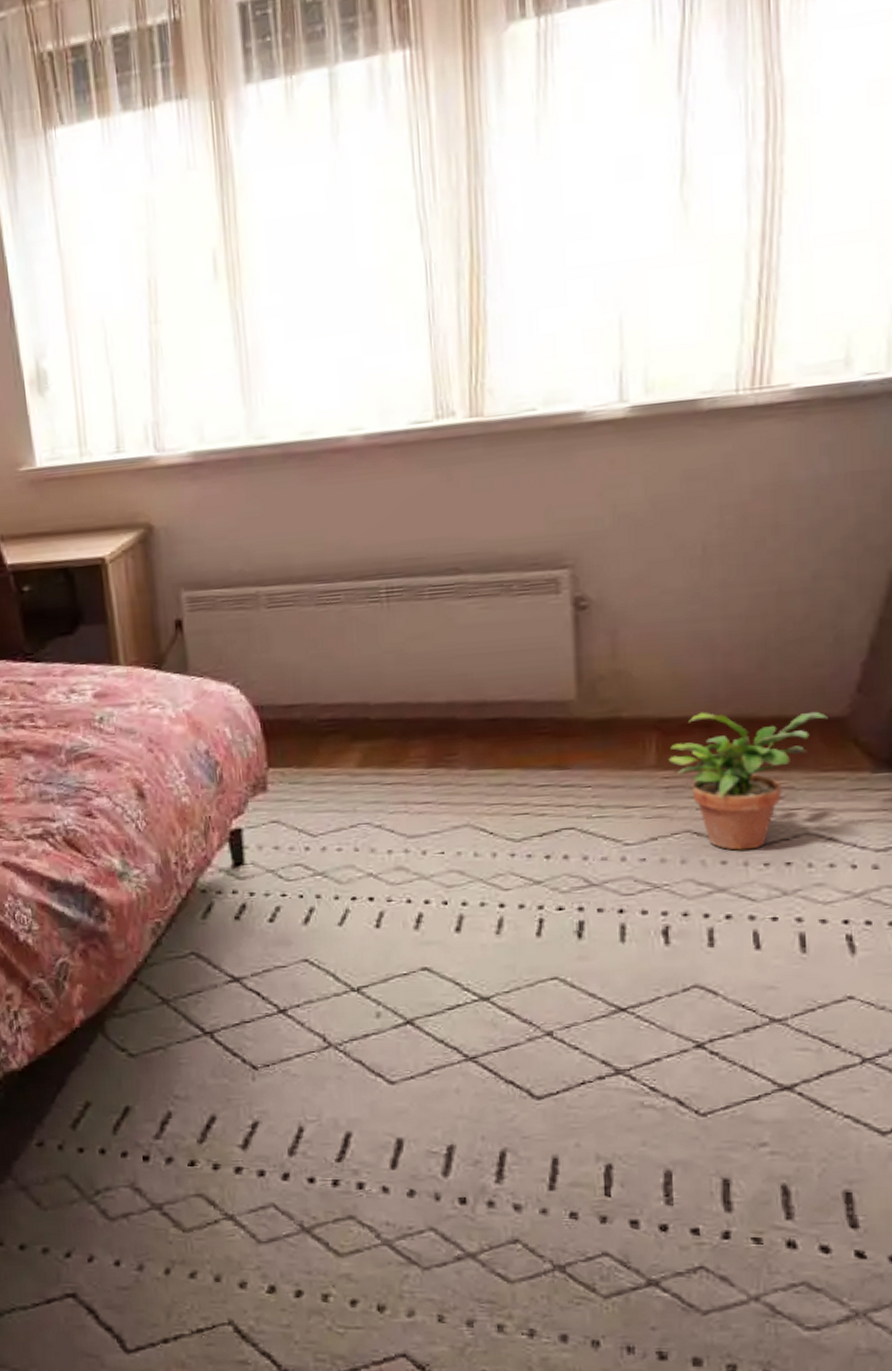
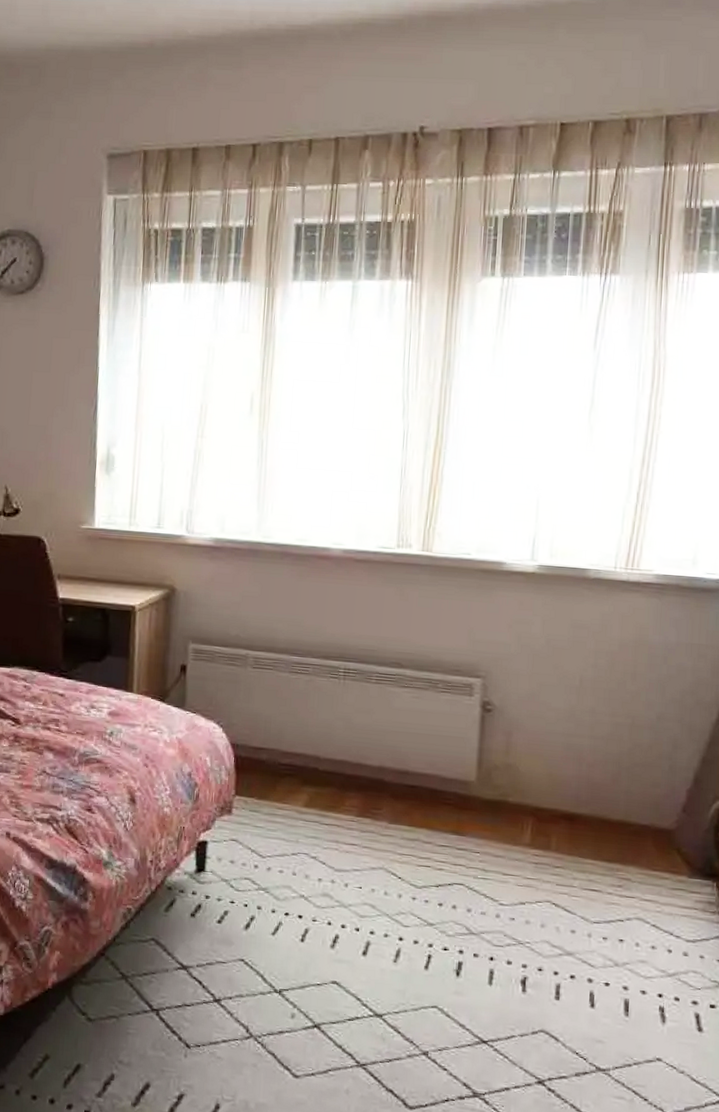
potted plant: present [667,711,828,851] -> none [539,807,660,925]

